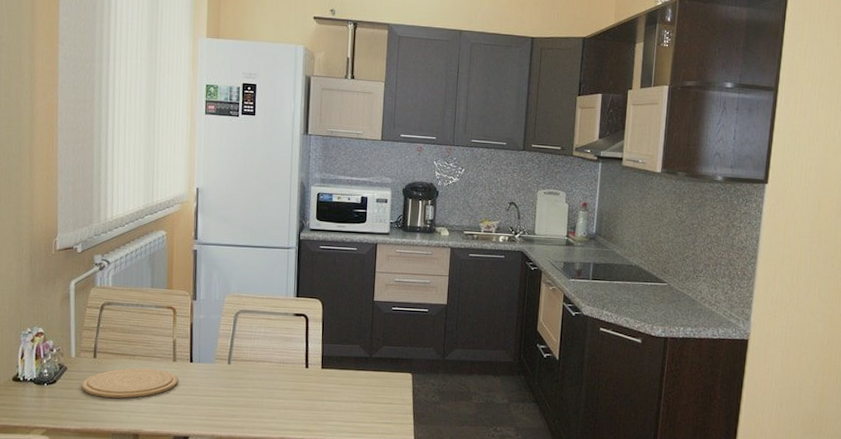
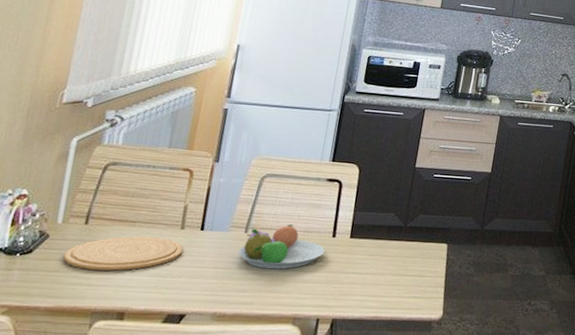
fruit bowl: none [224,356,300,398] -> present [237,224,325,270]

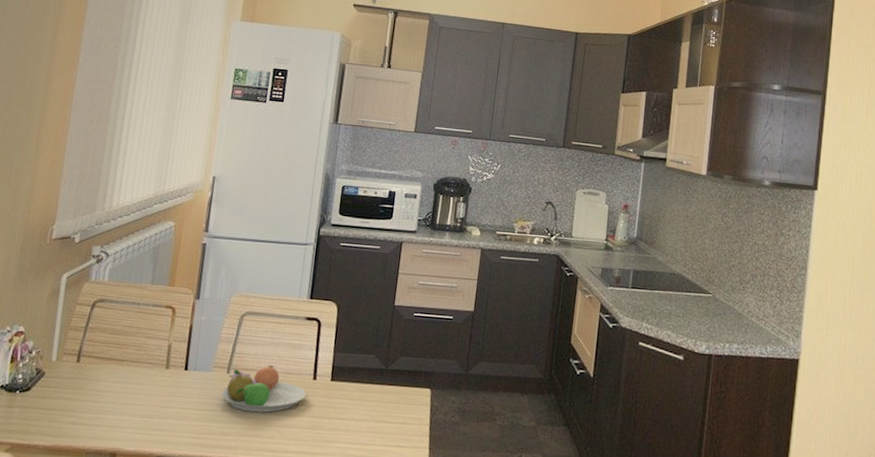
plate: present [62,236,184,271] -> none [57,375,169,411]

